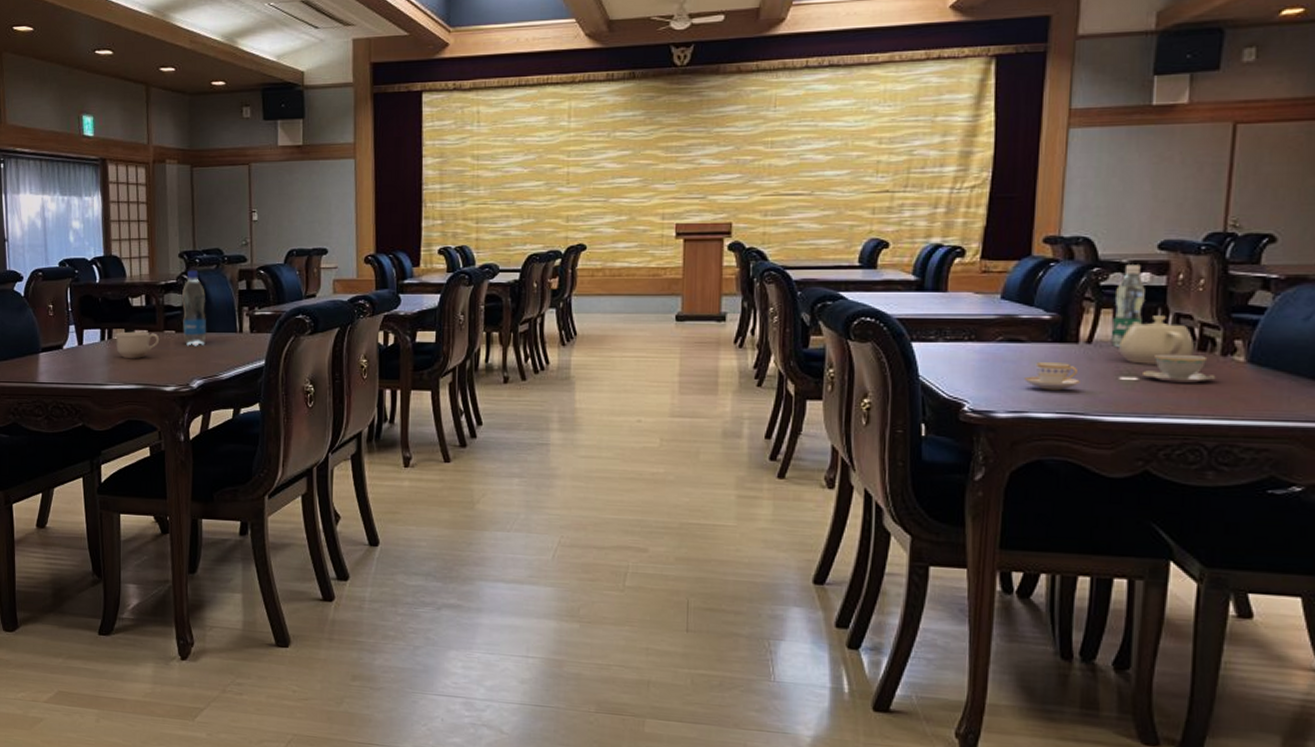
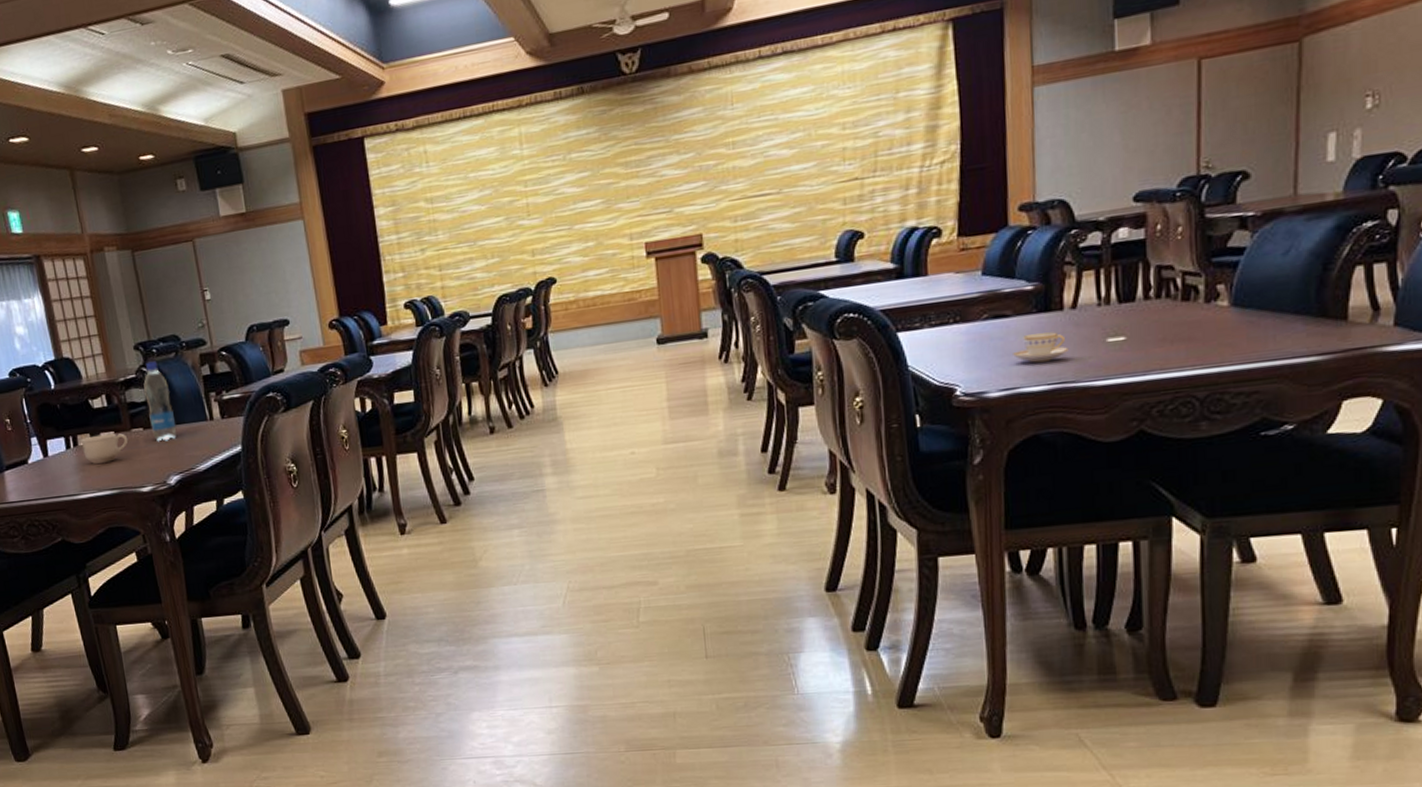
bottle: present [1110,265,1145,348] -> none [1094,220,1125,310]
teapot: present [1119,315,1196,364] -> none [1103,269,1179,323]
teacup: present [1141,353,1216,383] -> none [1128,305,1202,338]

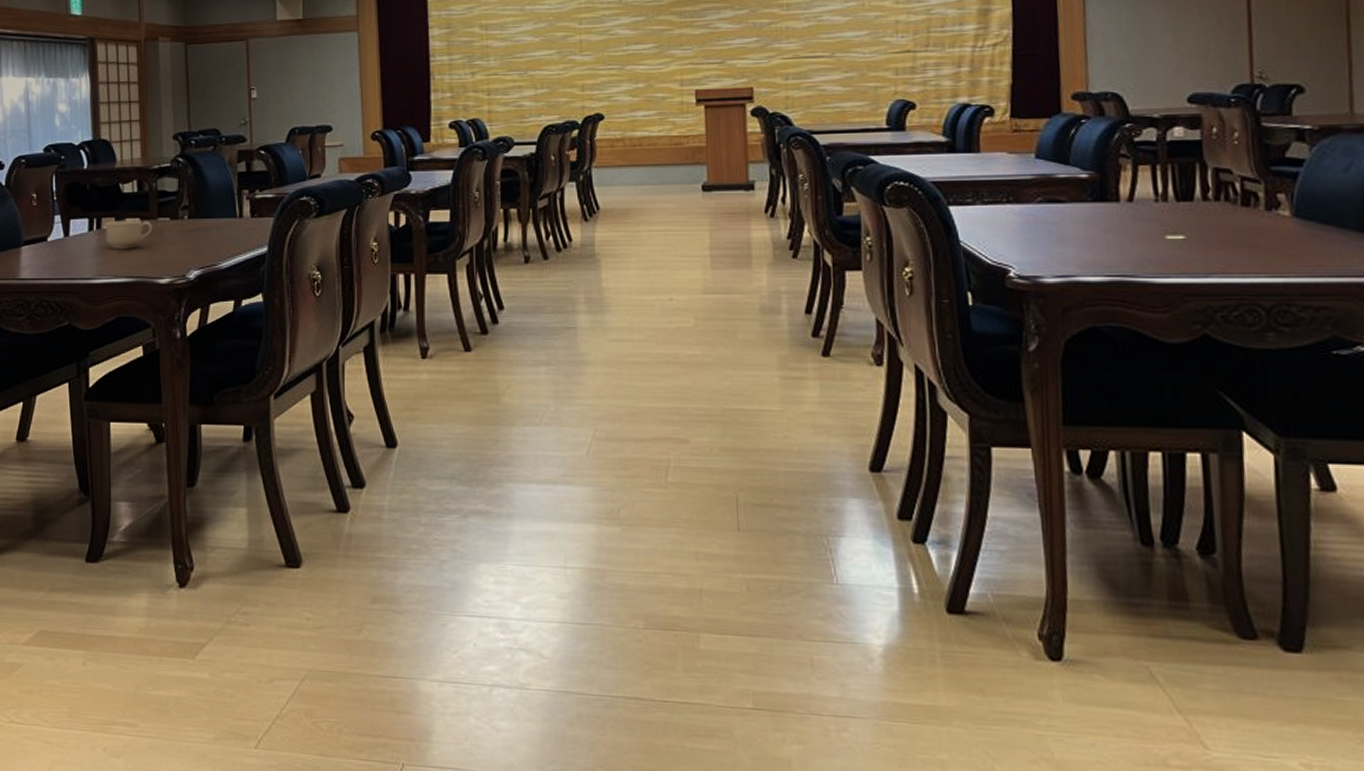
bottle: present [143,361,177,442] -> none [177,152,204,234]
teacup: present [1013,332,1069,363] -> none [1068,223,1126,252]

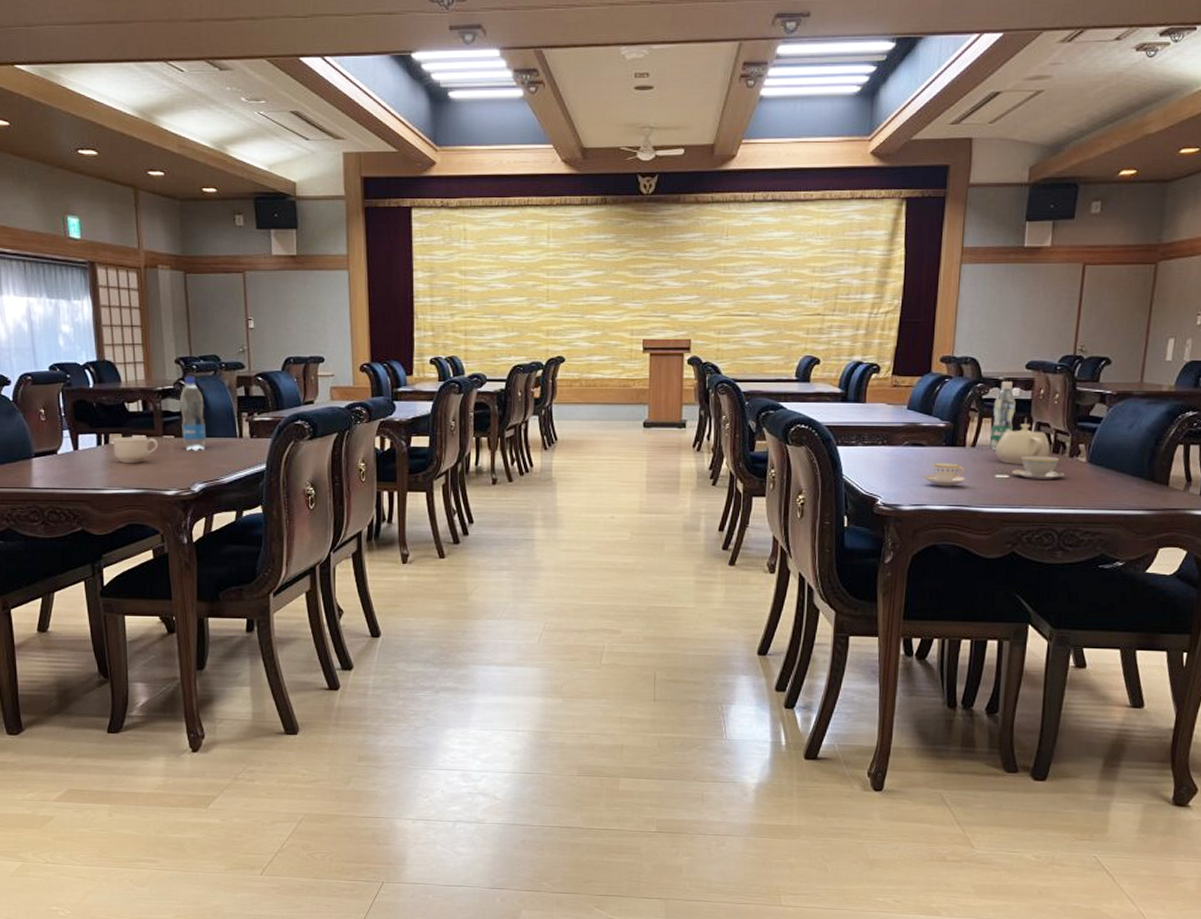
bottle: none [177,152,204,234] -> present [180,376,207,451]
teacup: none [1068,223,1126,252] -> present [924,463,966,487]
bottle: none [1150,119,1181,206] -> present [989,381,1016,451]
teapot: none [1161,171,1239,222] -> present [995,424,1051,464]
teacup: none [1187,210,1264,240] -> present [1011,455,1065,479]

